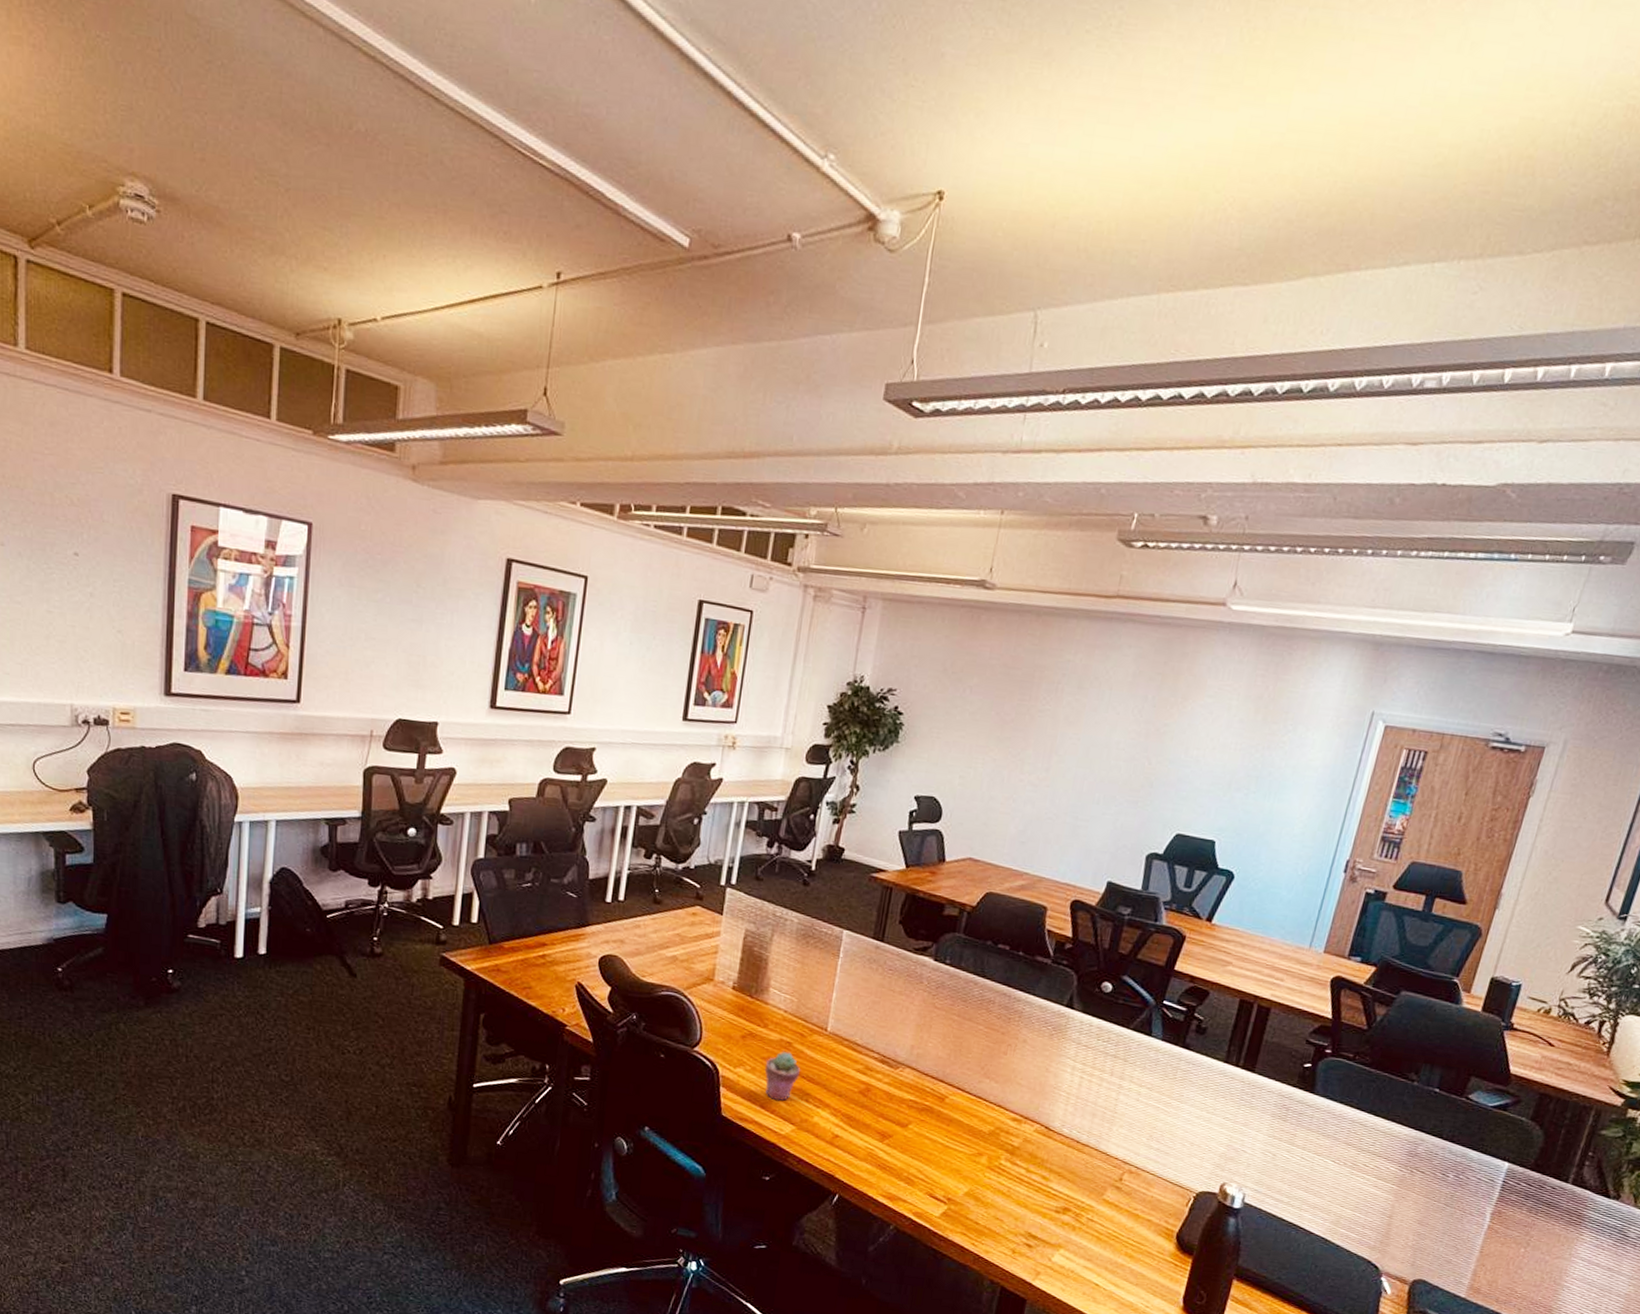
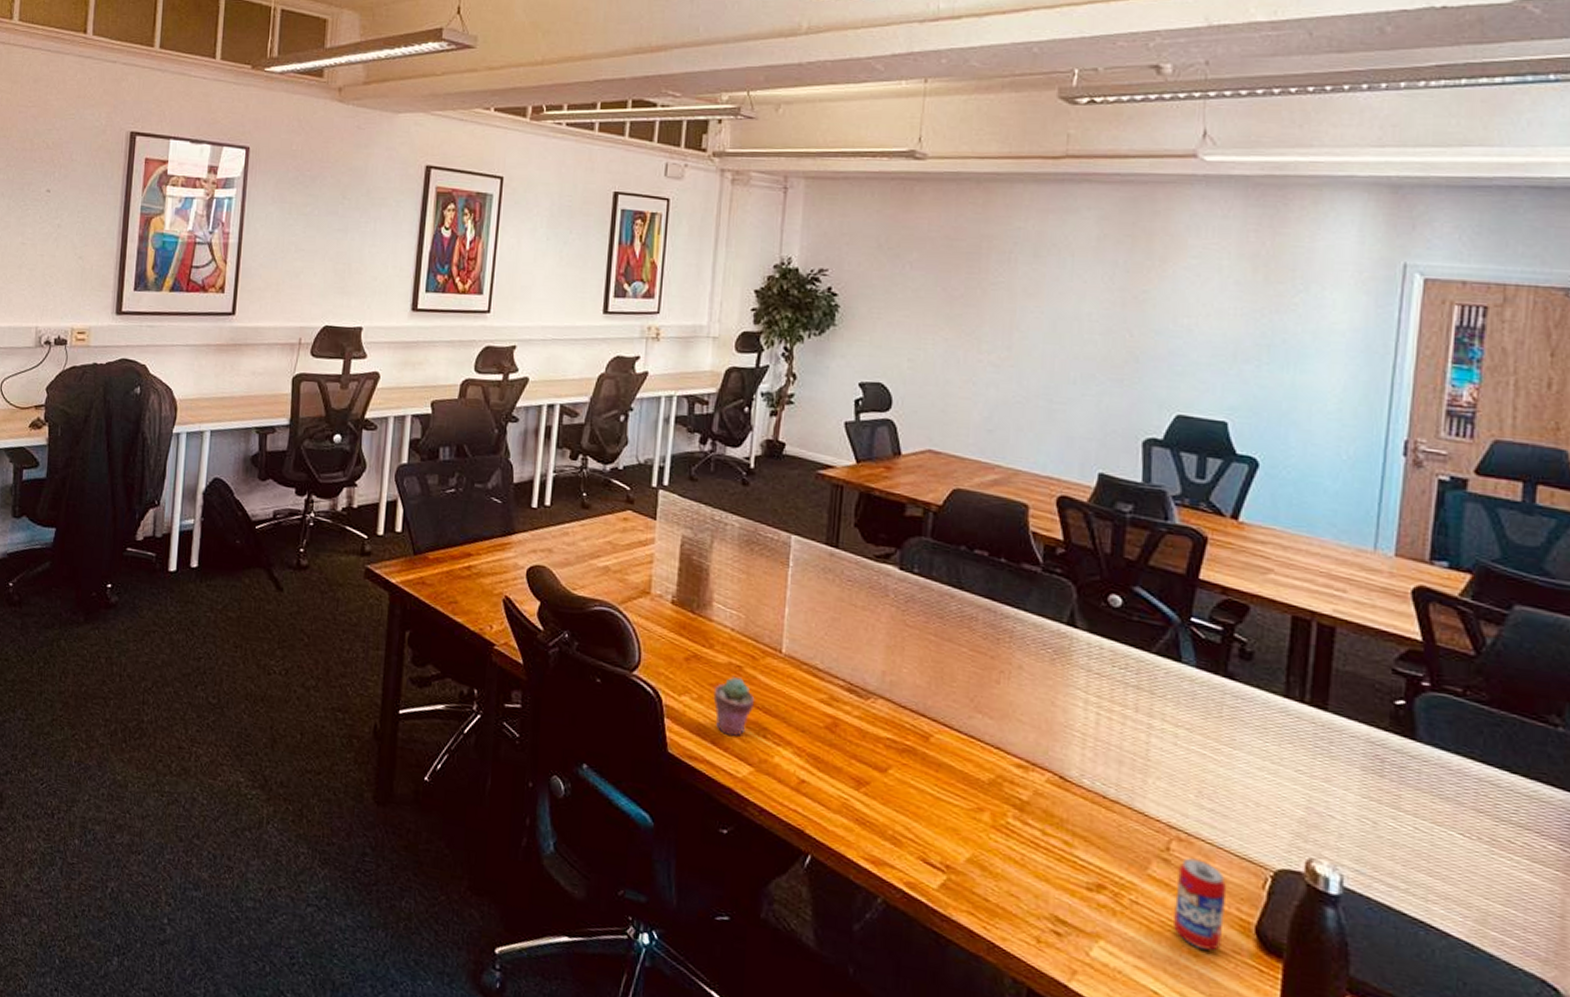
beverage can: none [1117,1185,1161,1252] -> present [1173,858,1227,951]

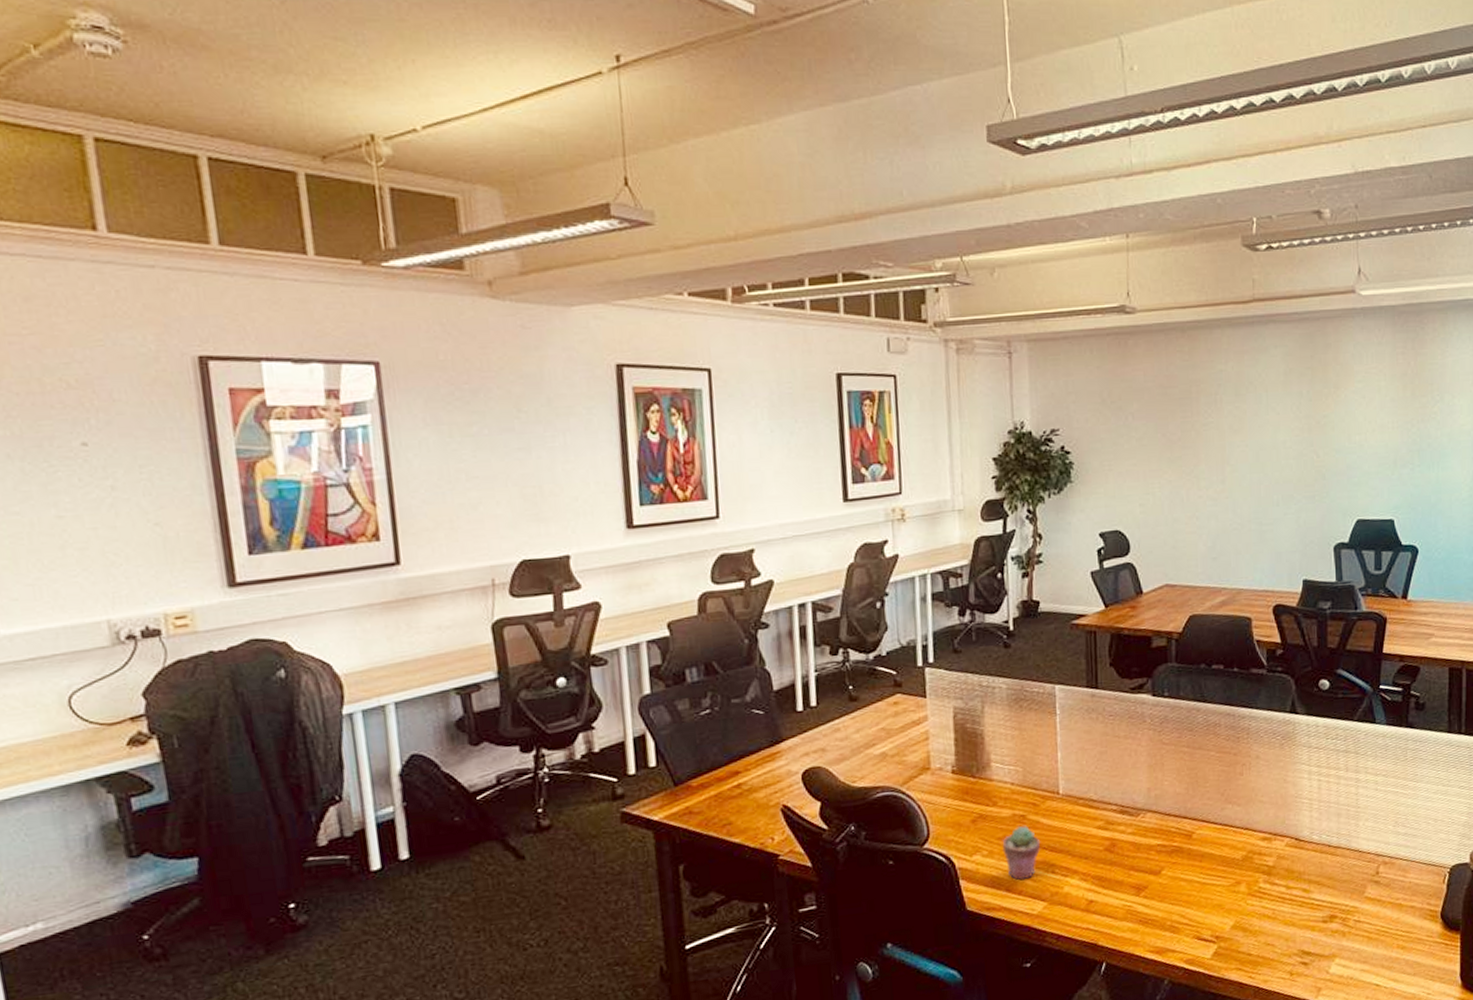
beverage can: present [1173,858,1227,951] -> none [1384,874,1420,942]

